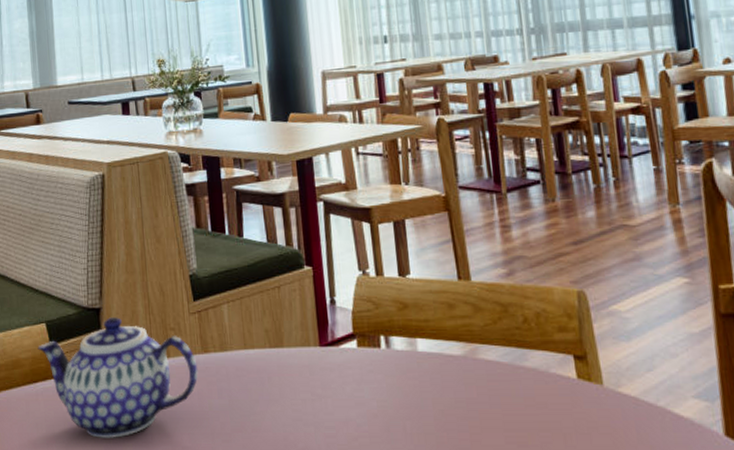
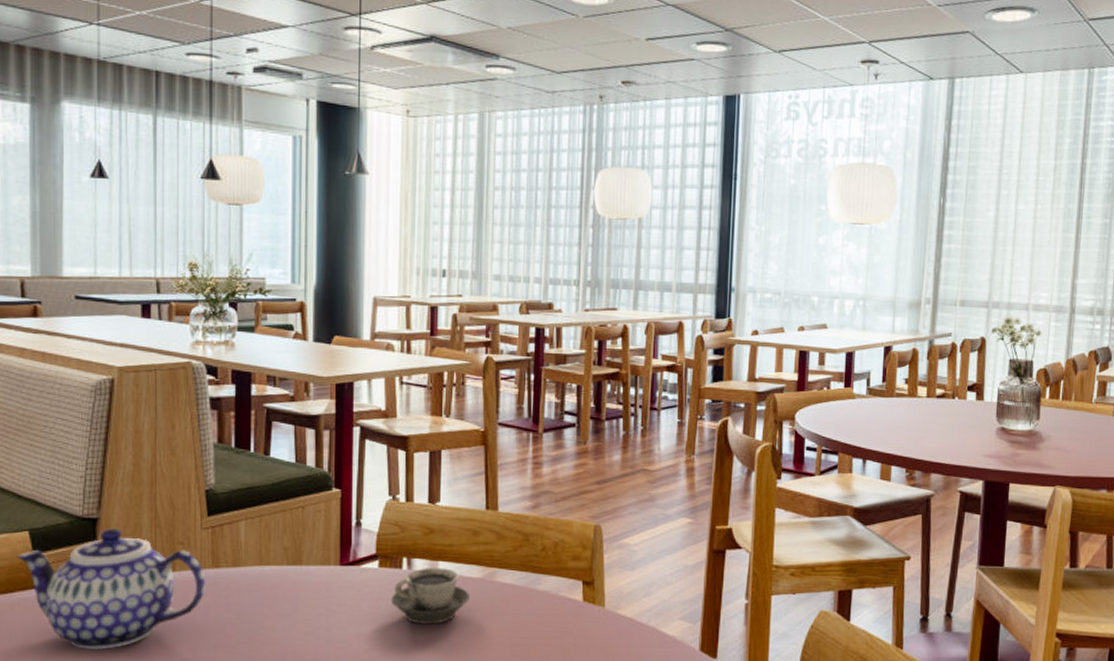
cup: none [373,344,454,409] -> present [391,567,470,626]

